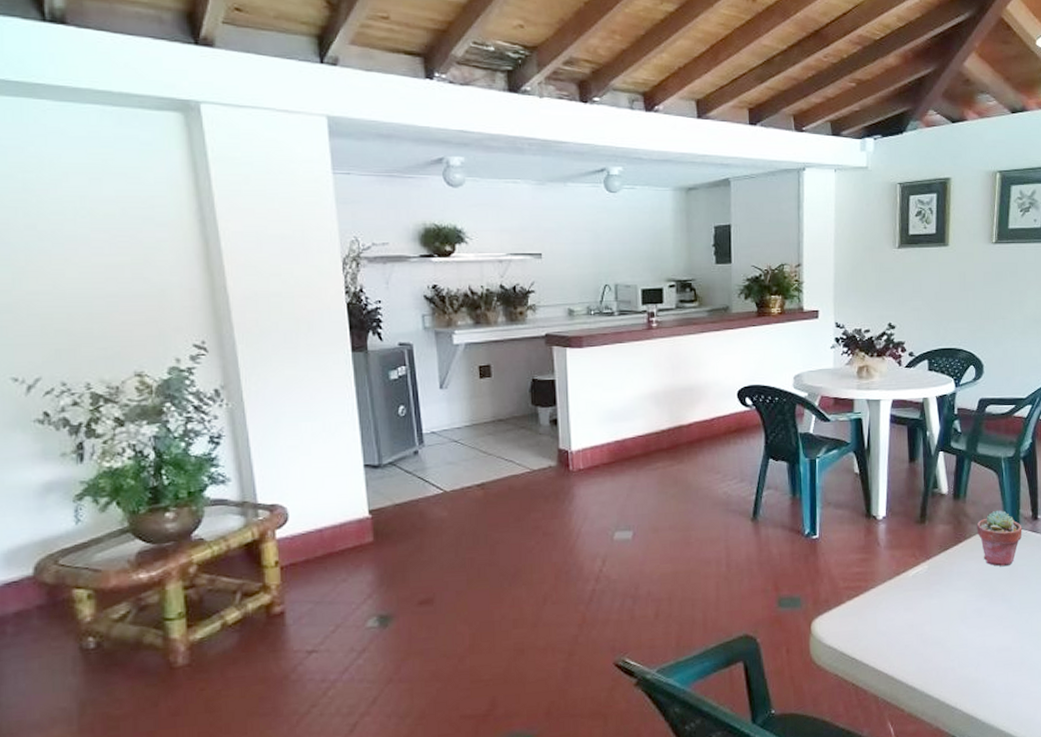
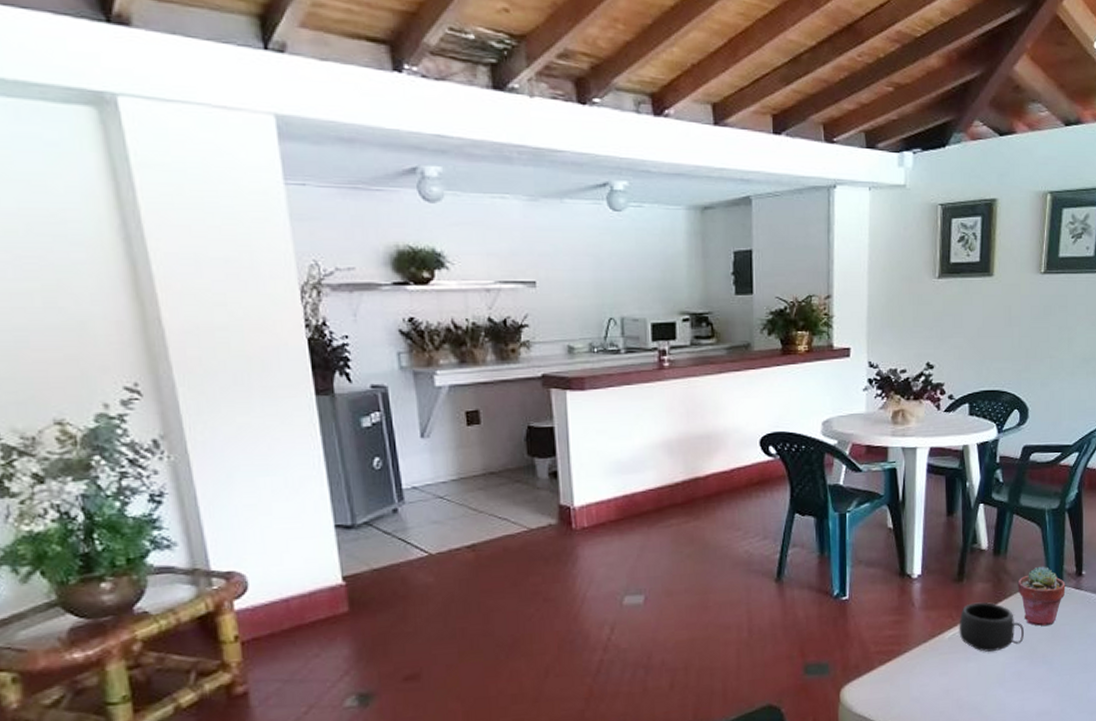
mug: none [922,543,984,590] -> present [959,602,1025,652]

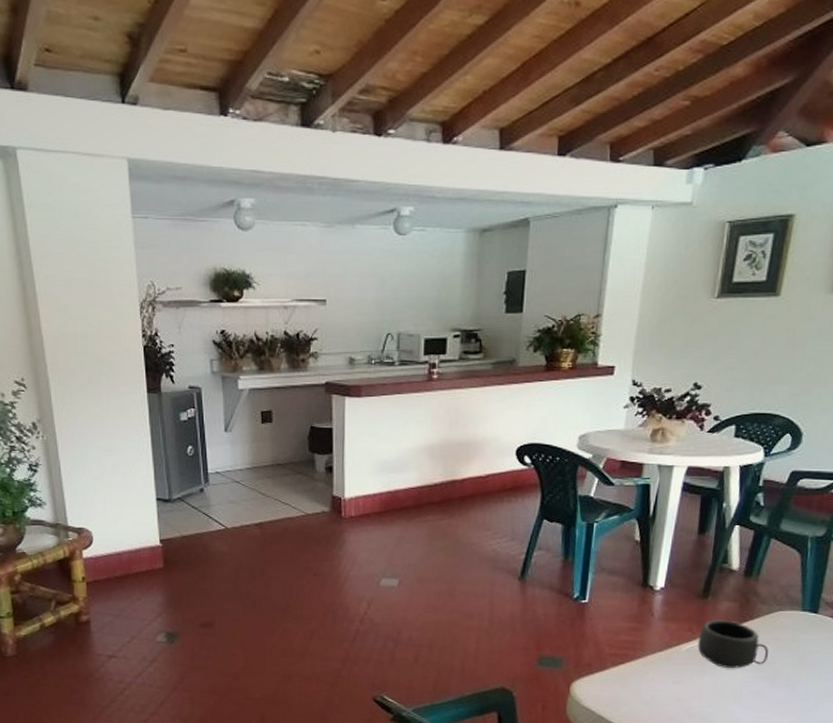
potted succulent: present [1017,566,1066,626] -> none [766,592,822,650]

